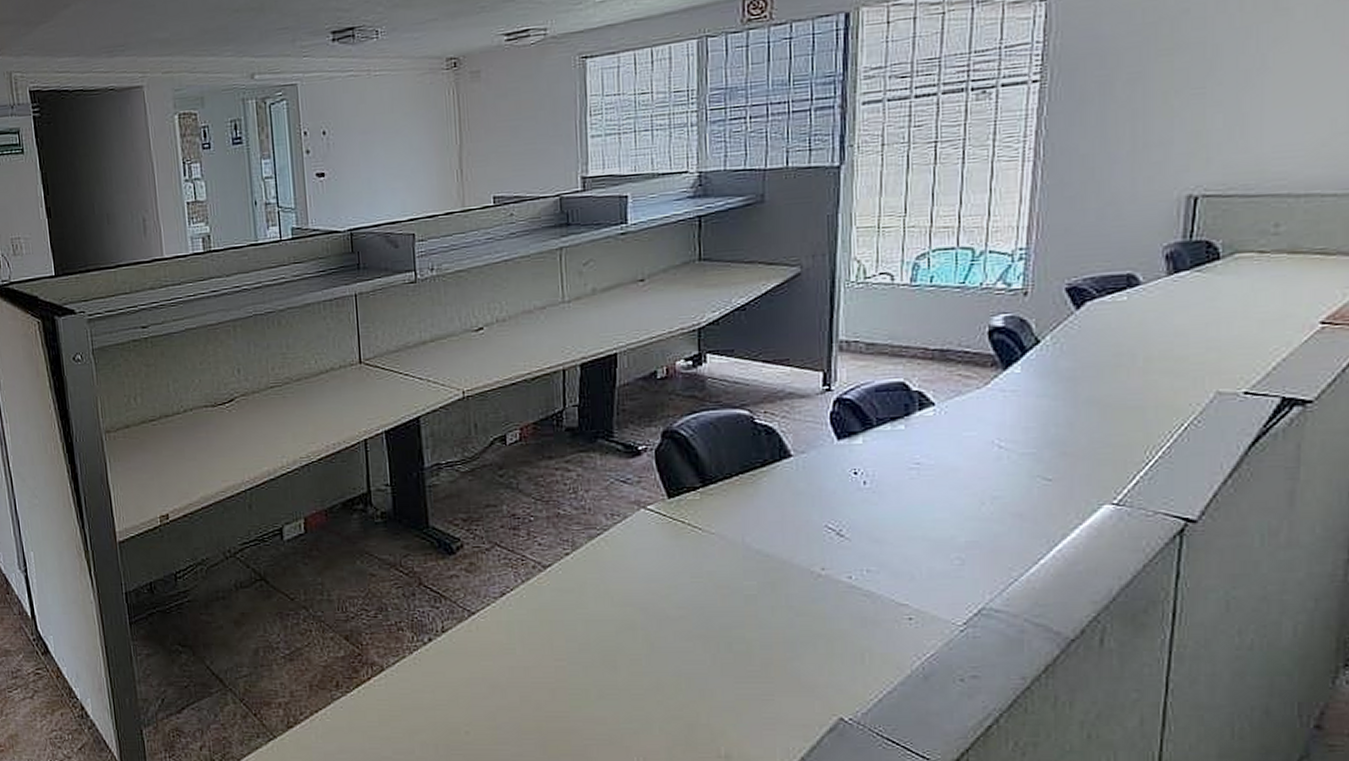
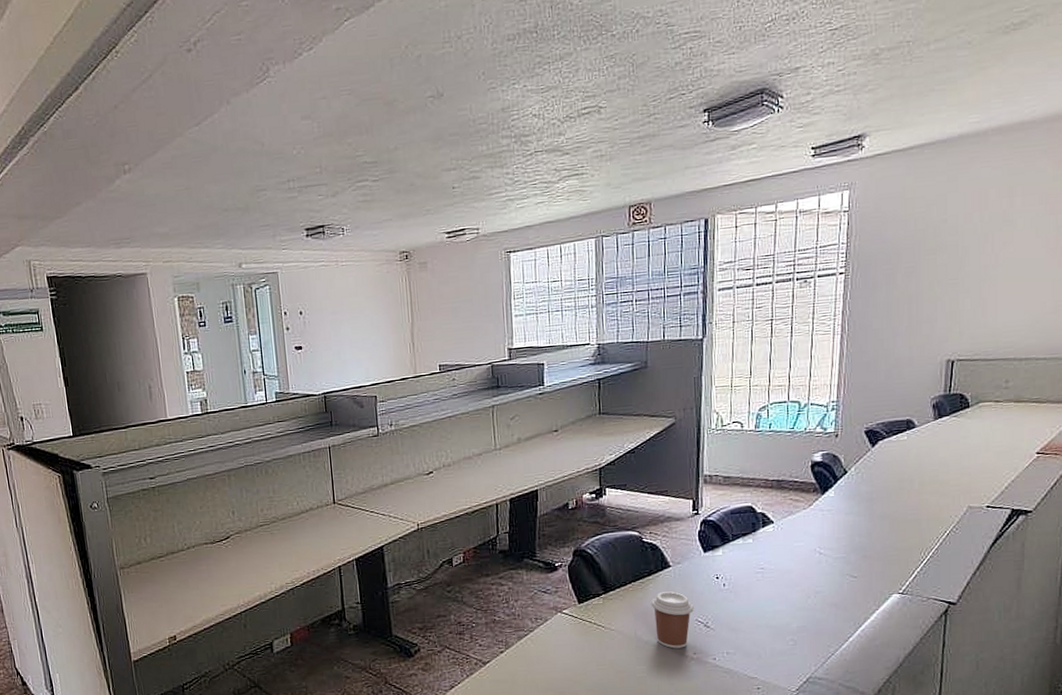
coffee cup: none [764,488,823,561] -> present [650,591,694,649]

